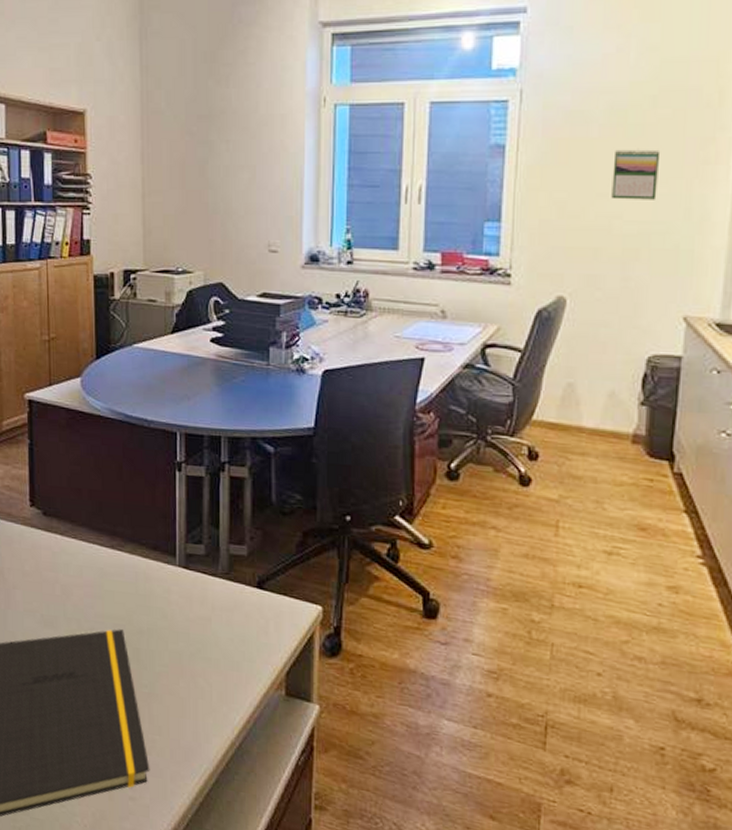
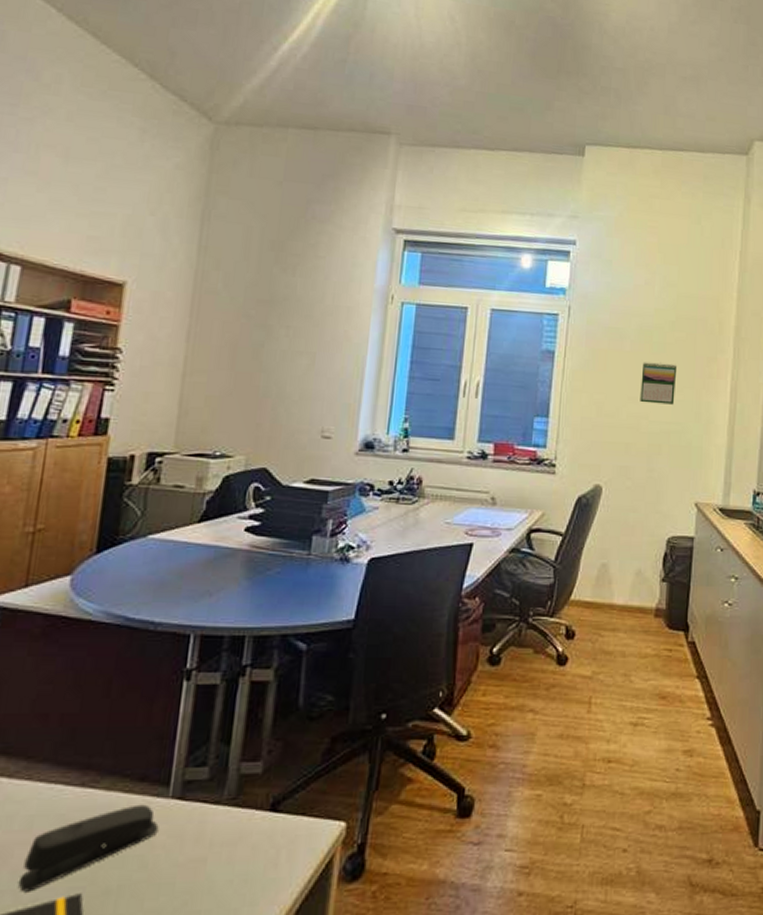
stapler: none [79,568,172,622] -> present [18,804,159,892]

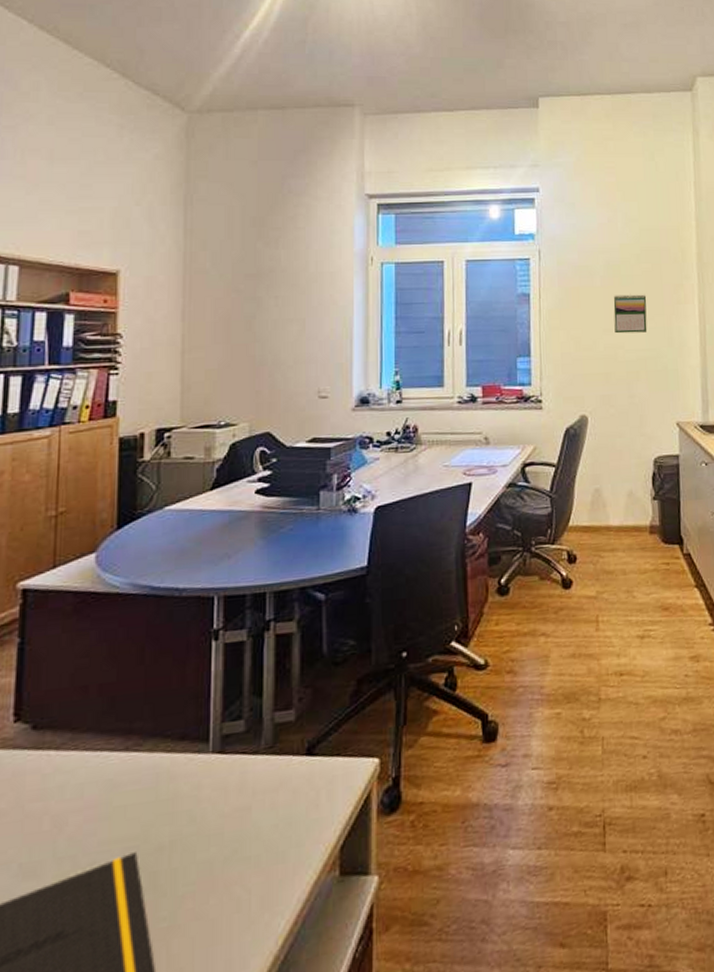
stapler: present [18,804,159,892] -> none [75,761,203,857]

